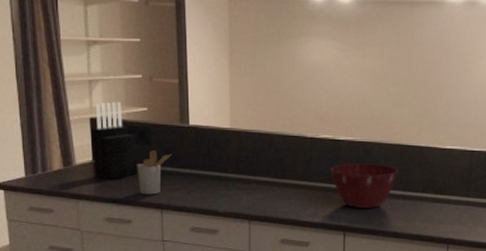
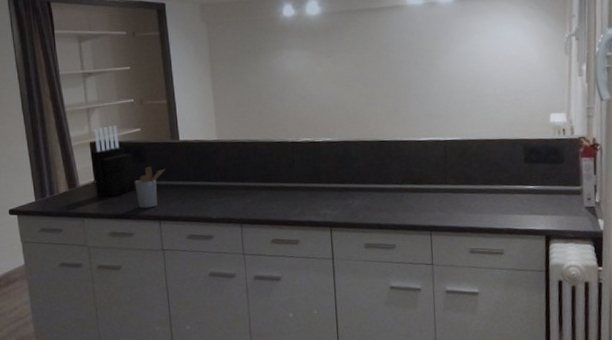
mixing bowl: present [329,163,398,208] -> none [312,161,377,204]

